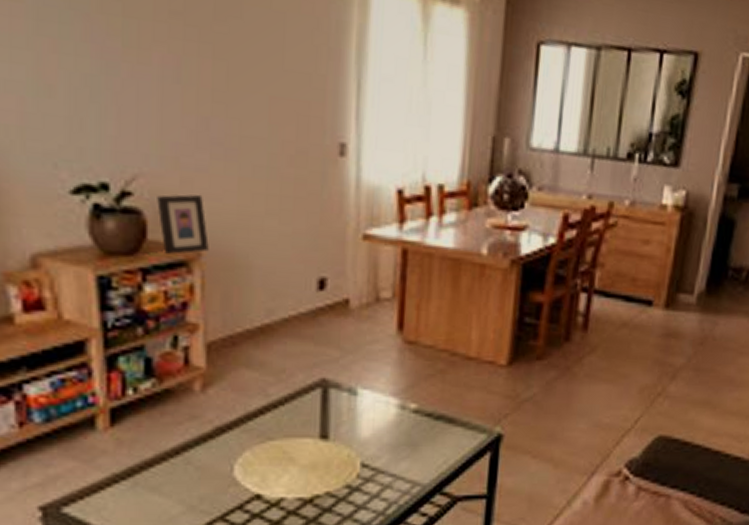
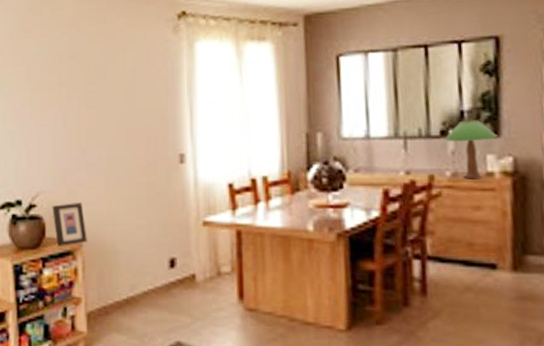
table lamp: none [629,144,678,212] -> present [443,120,498,179]

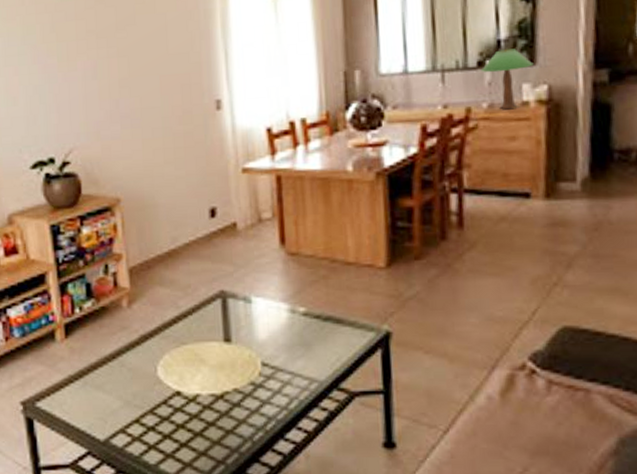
picture frame: present [52,202,87,246] -> none [87,156,125,203]

